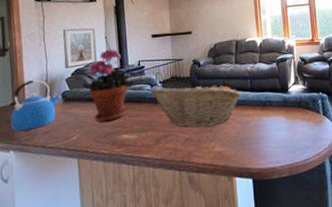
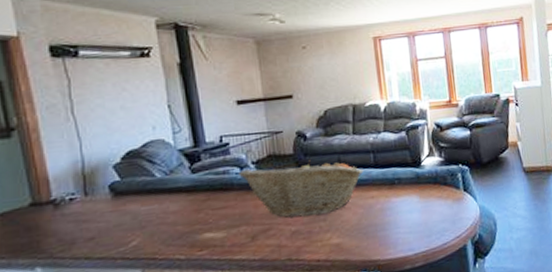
kettle: present [10,80,61,131] -> none [31,168,109,241]
picture frame: present [62,27,98,69] -> none [101,93,159,152]
potted plant: present [82,49,133,122] -> none [138,122,215,220]

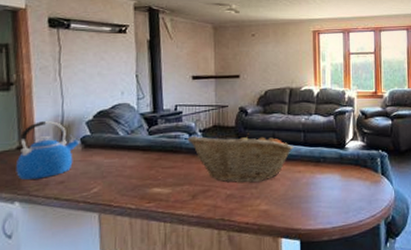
kettle: none [31,168,109,241] -> present [16,121,80,180]

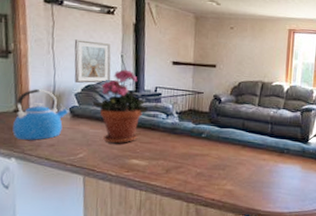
picture frame: none [83,63,126,111] -> present [74,39,112,84]
potted plant: none [106,90,168,173] -> present [92,69,148,144]
fruit basket: present [187,132,294,183] -> none [164,117,261,165]

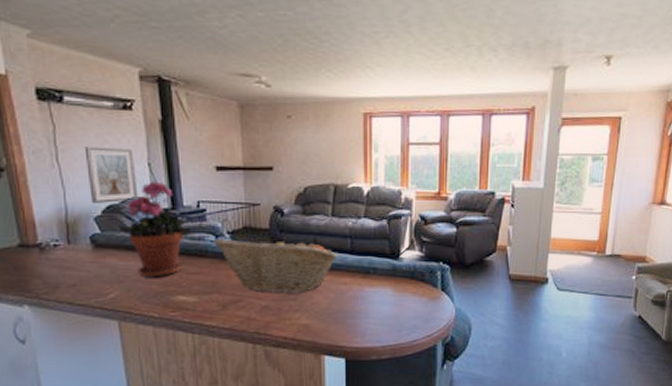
kettle: present [13,89,69,140] -> none [20,215,90,281]
fruit basket: none [164,117,261,165] -> present [213,236,339,294]

